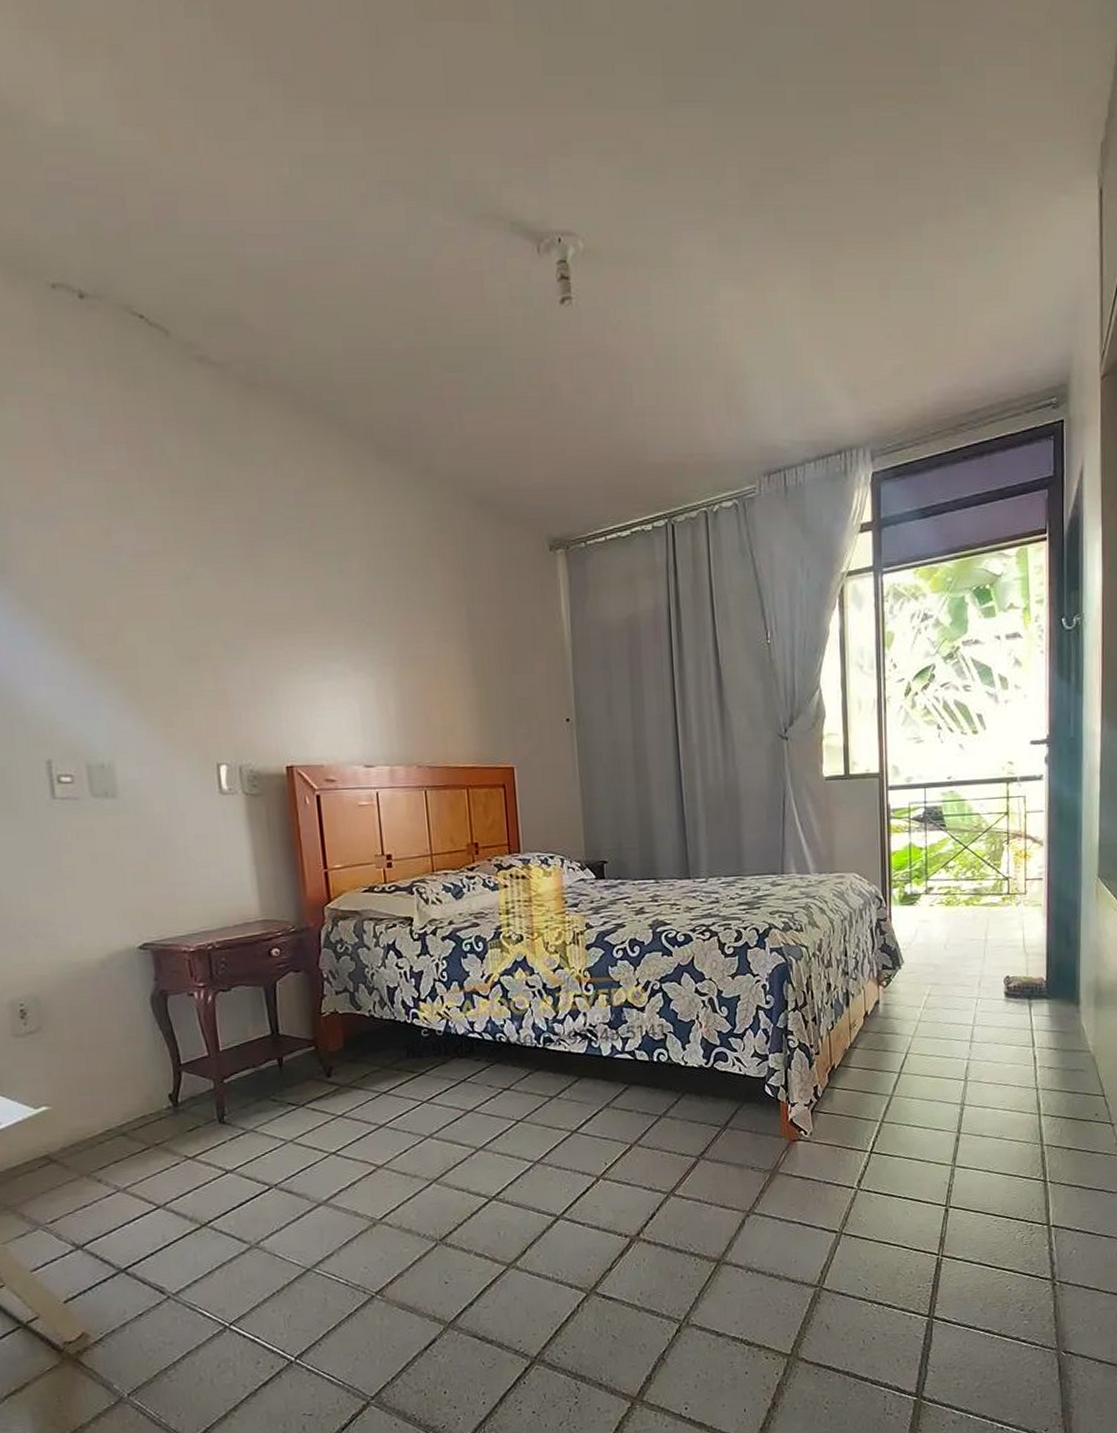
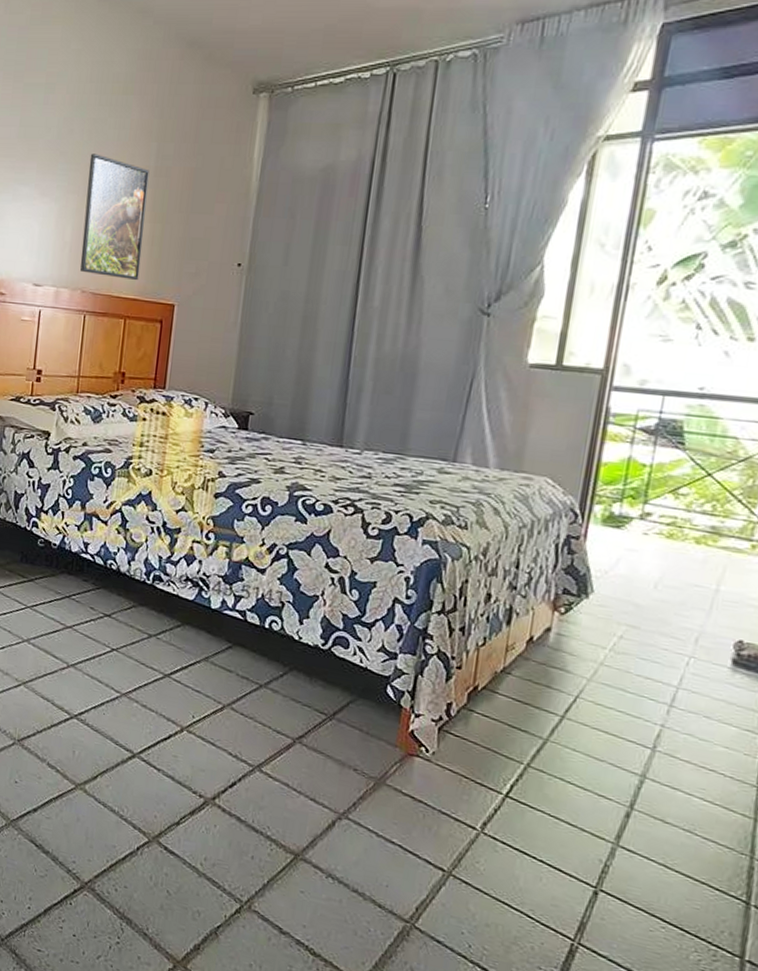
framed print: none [399,622,474,748] -> present [79,153,150,280]

